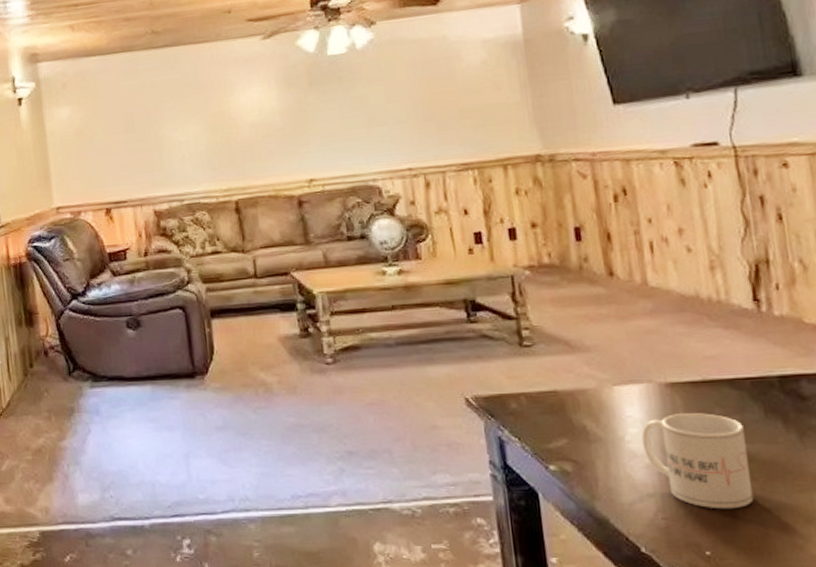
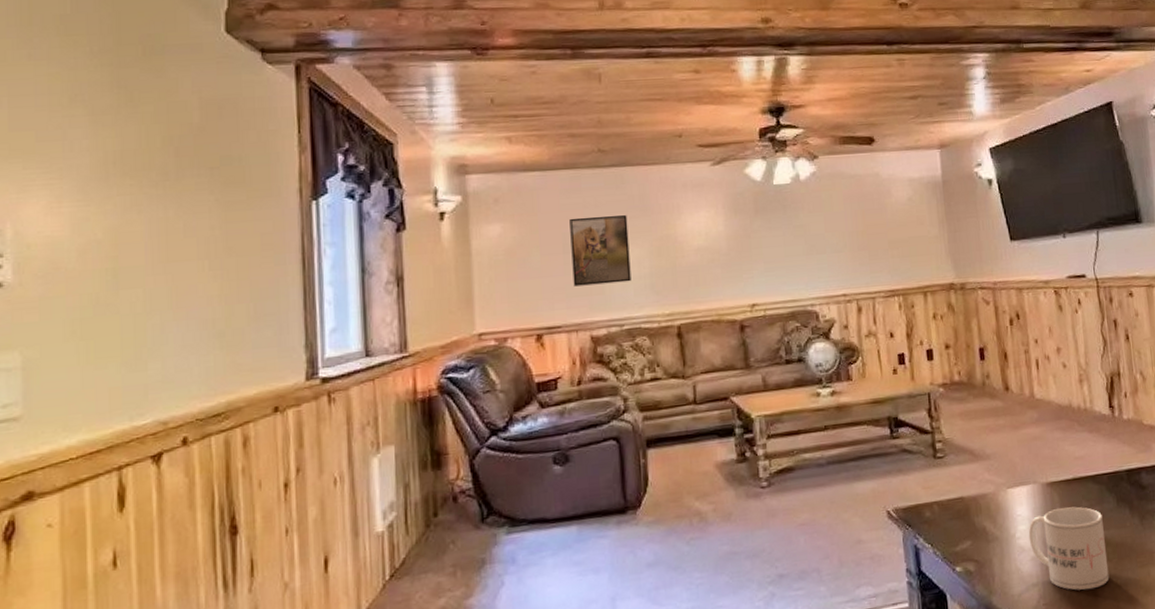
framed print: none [129,94,189,164] -> present [569,215,631,287]

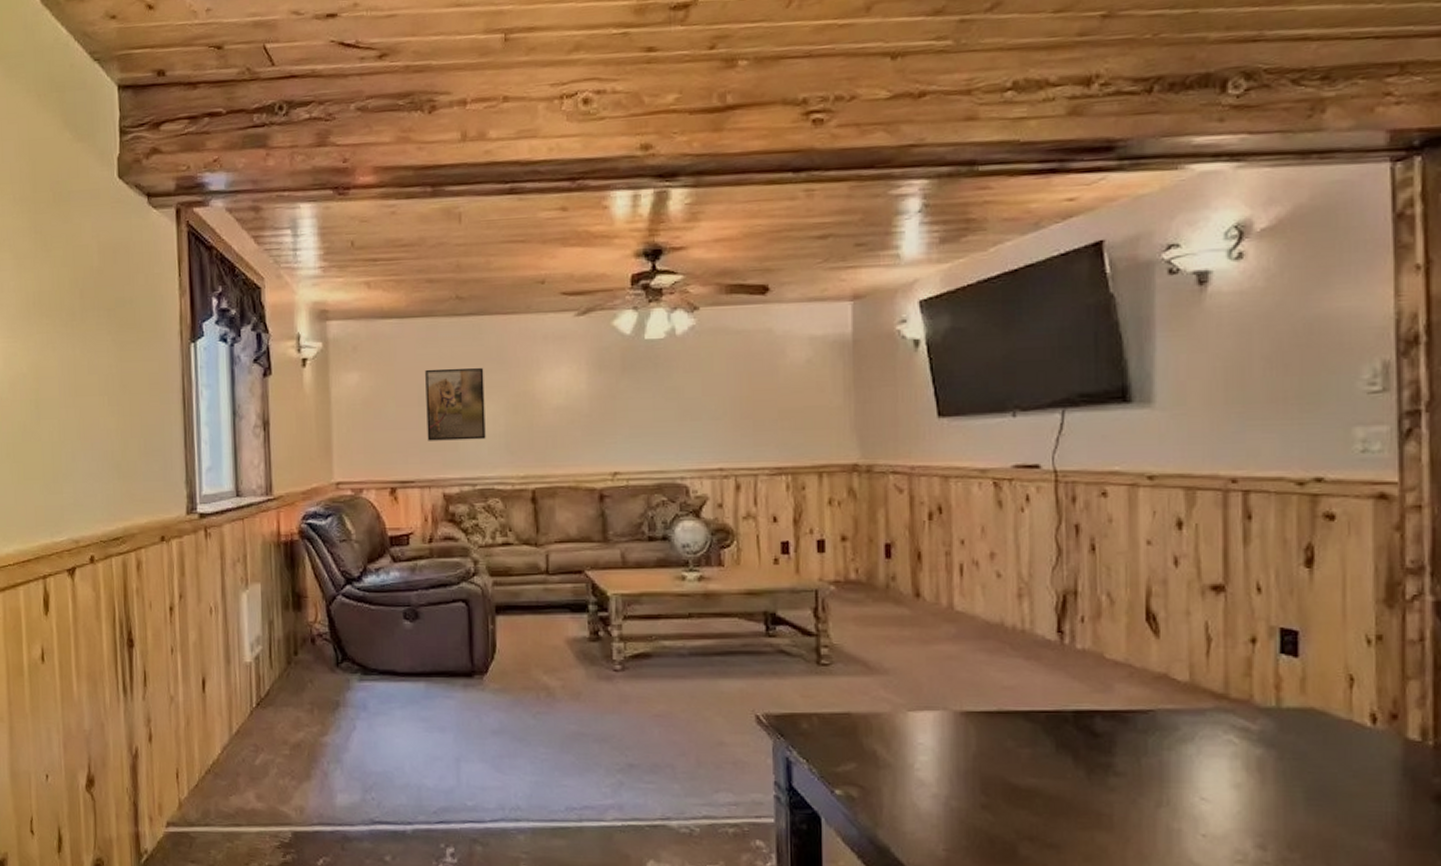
mug: present [1028,506,1109,591] -> none [931,744,1036,844]

